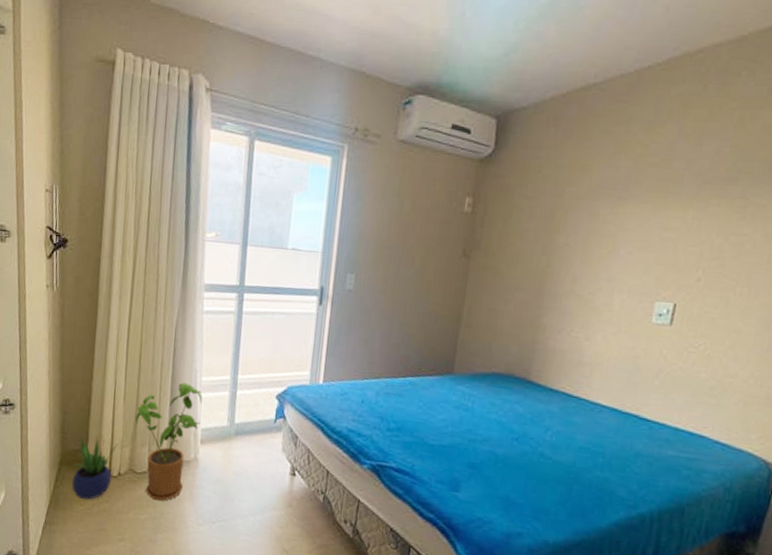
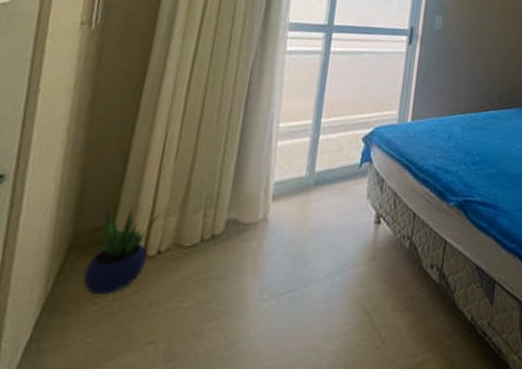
house plant: present [134,383,202,501] -> none [188,131,278,279]

